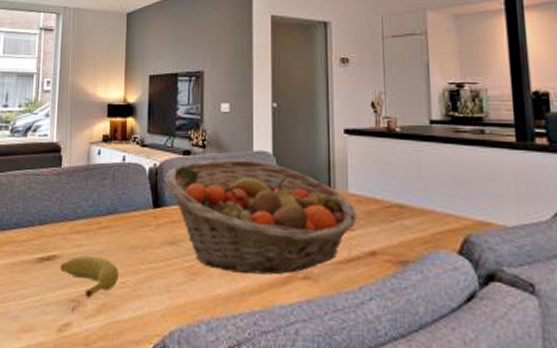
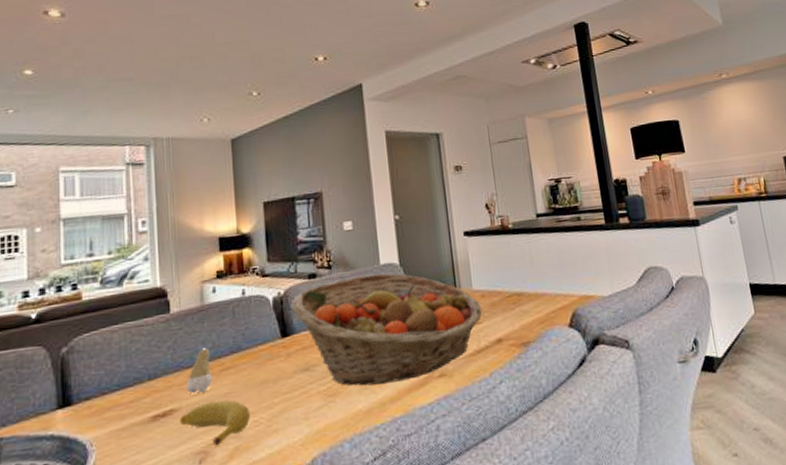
tooth: none [68,203,91,246] -> present [186,347,213,393]

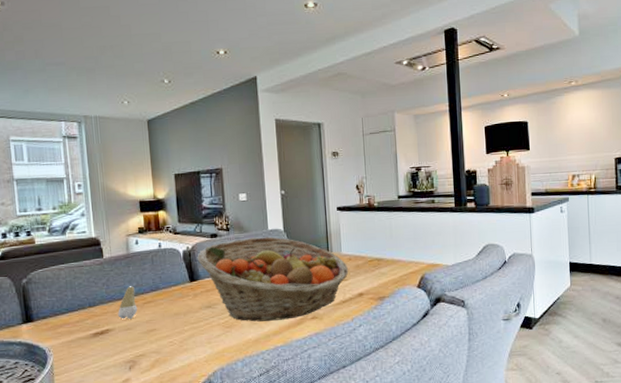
banana: present [180,400,250,446] -> none [114,325,167,358]

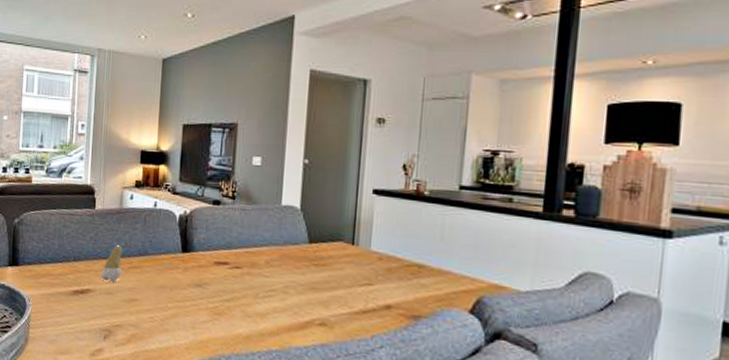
fruit basket: present [197,236,349,322] -> none [193,211,377,320]

